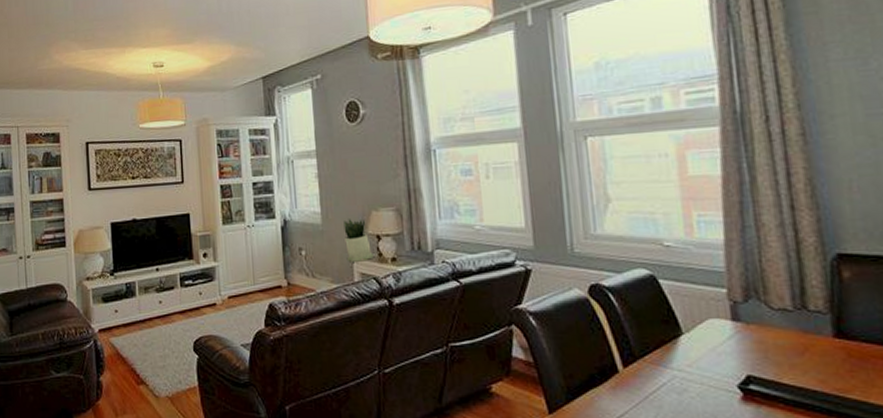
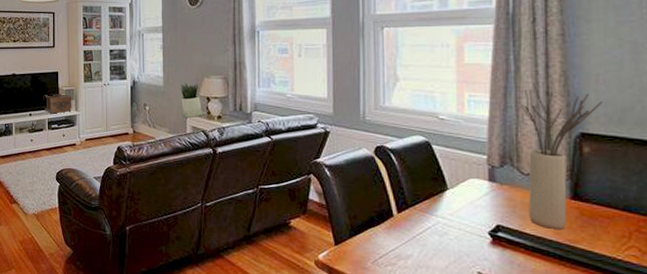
decorative box: none [172,241,209,268] -> present [43,94,71,115]
vase: none [764,195,860,376] -> present [522,83,602,229]

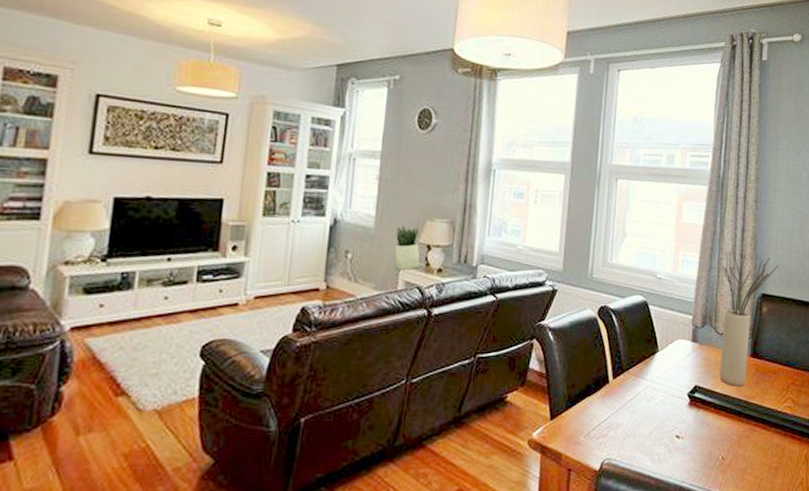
decorative box: present [43,94,71,115] -> none [194,230,240,261]

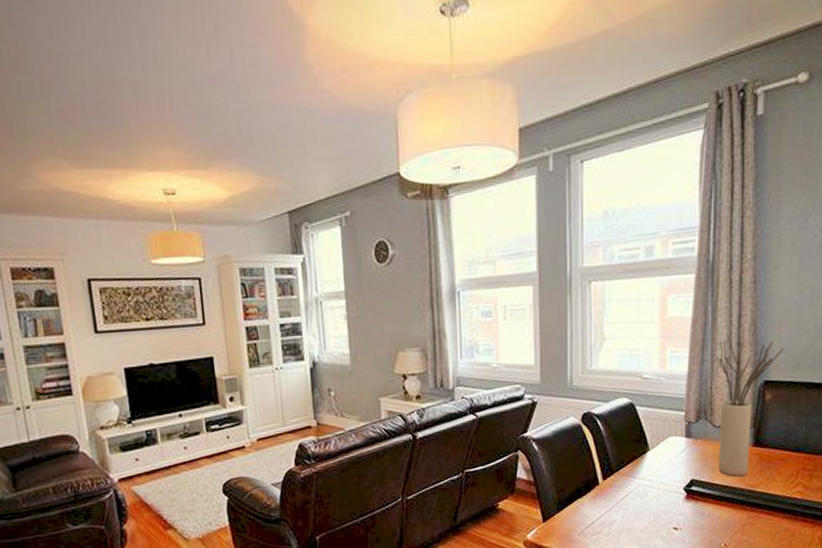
planter: present [393,226,422,271] -> none [372,359,401,402]

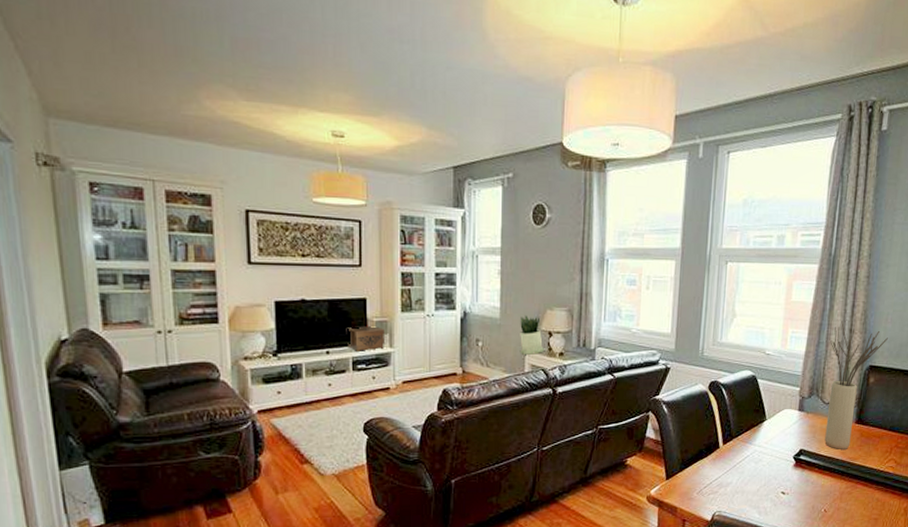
decorative box: none [196,385,236,413] -> present [346,326,384,353]
planter: none [372,359,401,402] -> present [520,315,545,356]

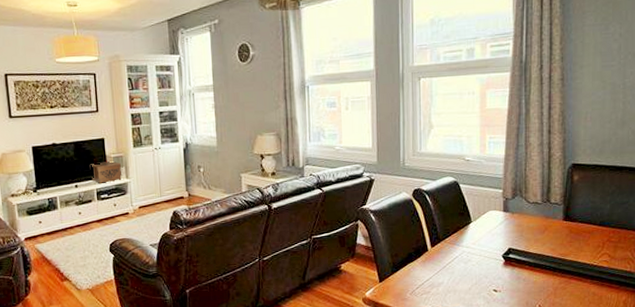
planter: present [520,315,545,356] -> none [235,142,259,177]
vase: present [825,321,888,449] -> none [530,123,589,247]

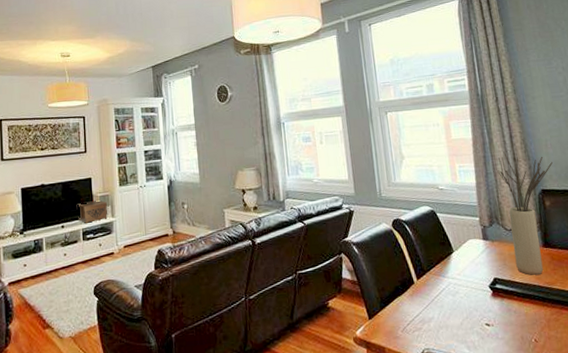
vase: none [530,123,589,247] -> present [498,151,553,275]

